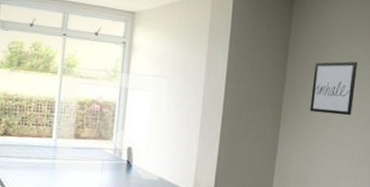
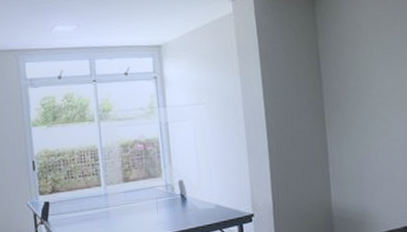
wall art: present [310,61,358,116] -> none [348,52,395,111]

